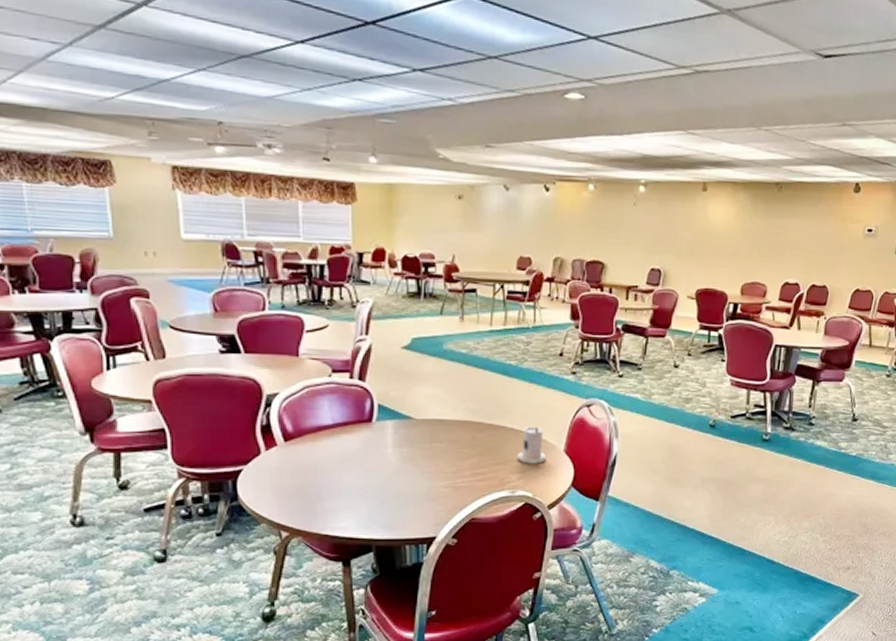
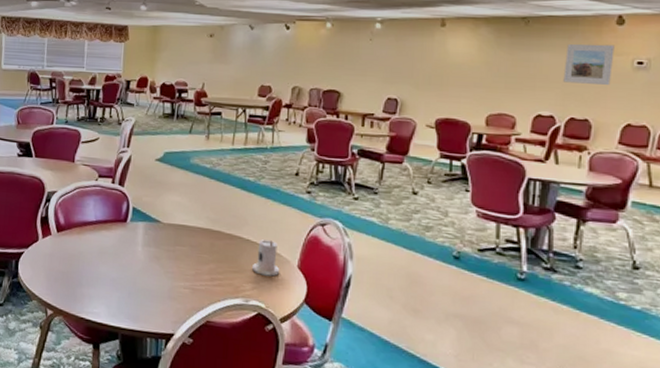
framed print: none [808,211,851,252] -> present [563,44,615,85]

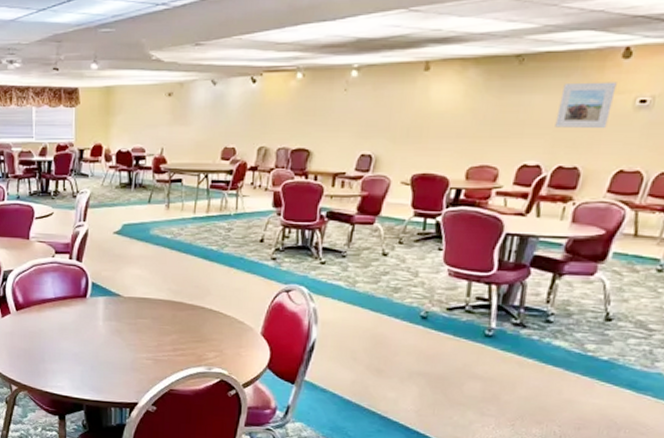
candle: present [252,239,279,277] -> none [215,308,242,344]

